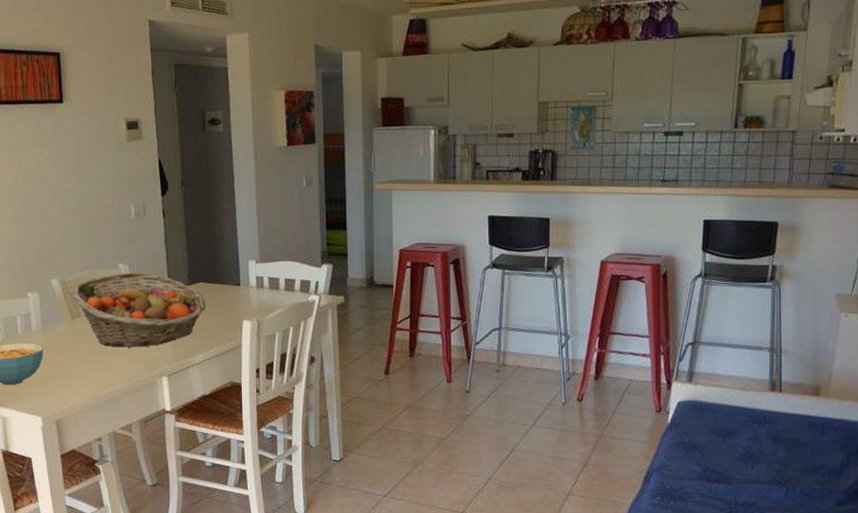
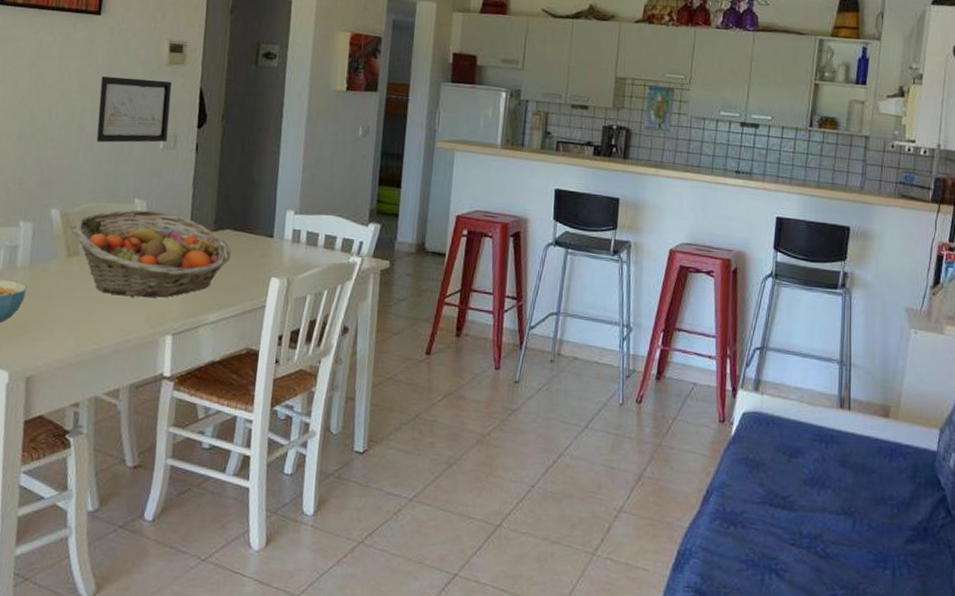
wall art: none [73,156,138,218] -> present [96,75,172,143]

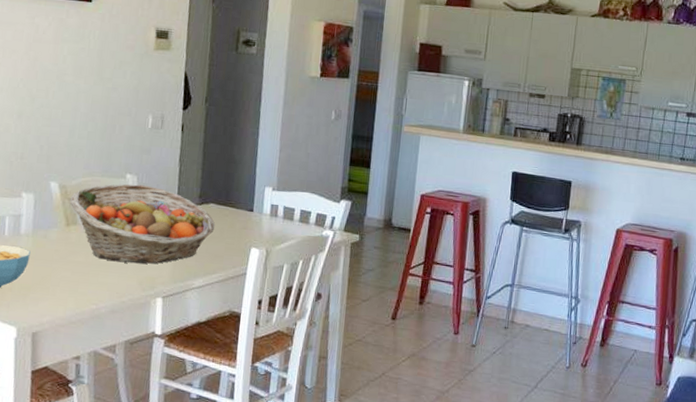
wall art: present [96,75,172,143] -> none [90,59,159,123]

